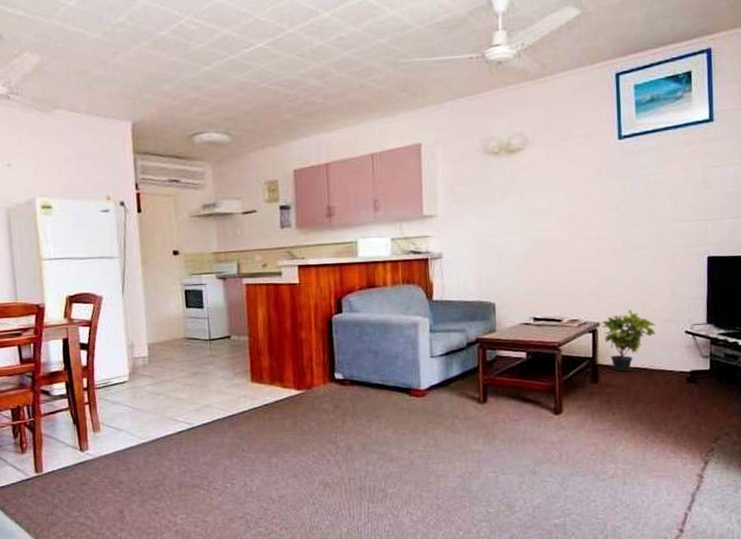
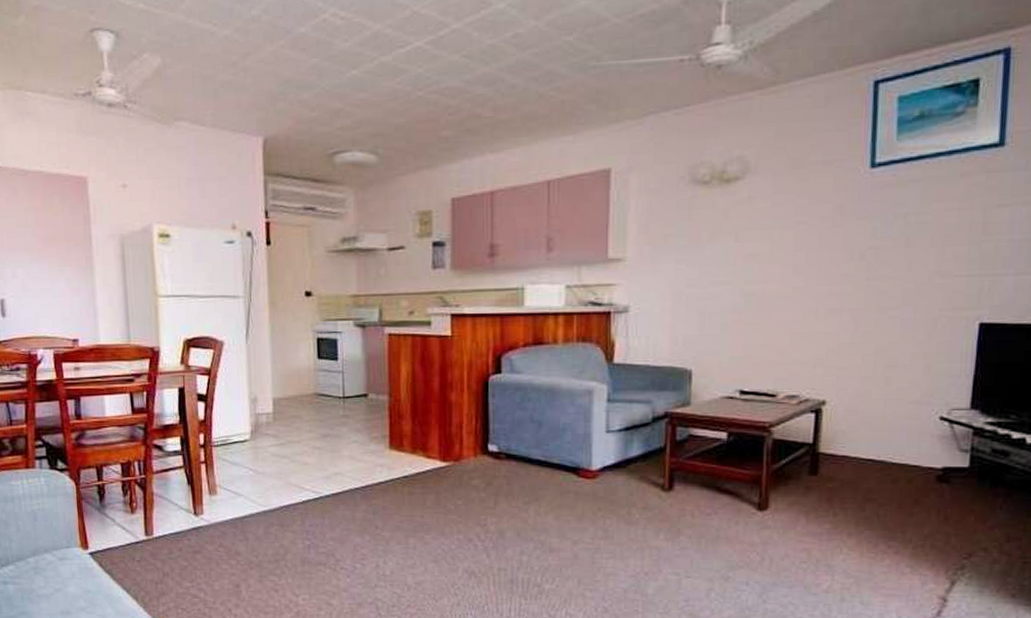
potted plant: present [600,309,656,372] -> none [826,386,900,464]

